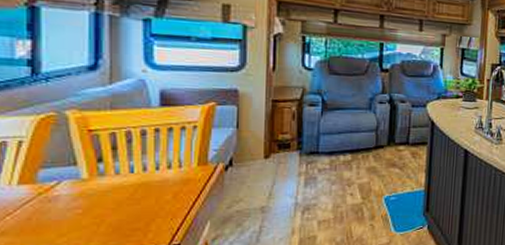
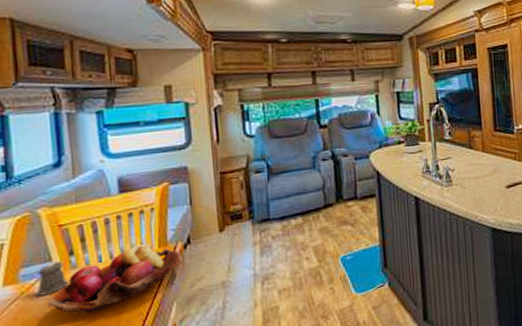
pepper shaker: none [39,165,95,199] -> present [20,260,70,297]
fruit basket: none [67,159,222,222] -> present [46,243,183,314]

